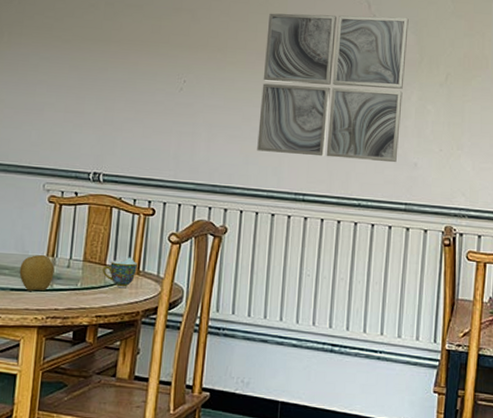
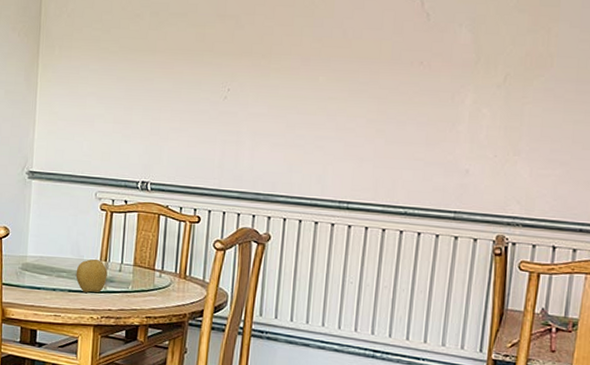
teacup: present [102,257,137,289] -> none [151,262,184,292]
wall art: present [257,13,409,163] -> none [301,14,466,170]

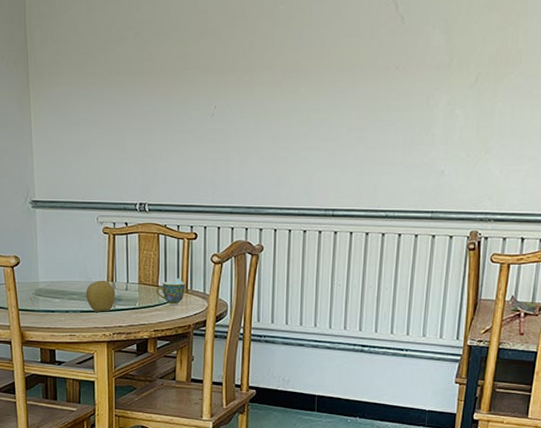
teacup: none [151,262,184,292] -> present [156,278,185,306]

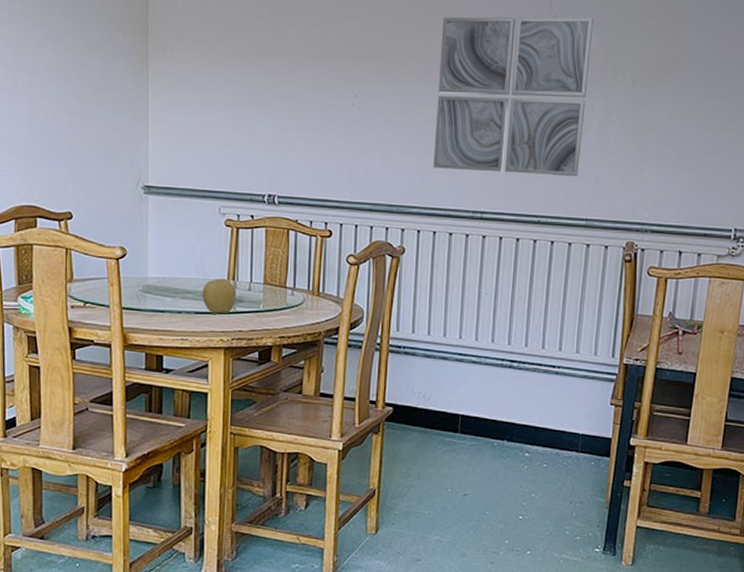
teacup: present [156,278,185,306] -> none [283,279,317,310]
wall art: none [287,16,438,172] -> present [433,17,594,177]

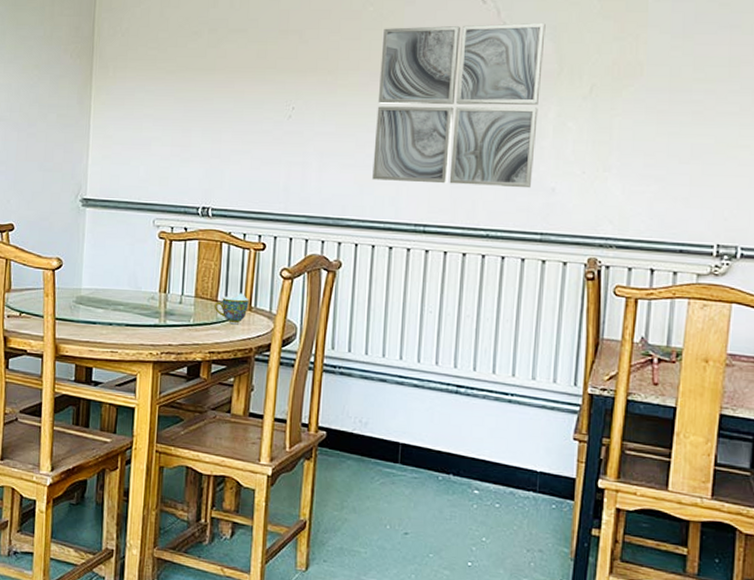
fruit: present [202,278,236,314] -> none [133,290,167,327]
teacup: none [283,279,317,310] -> present [214,293,249,325]

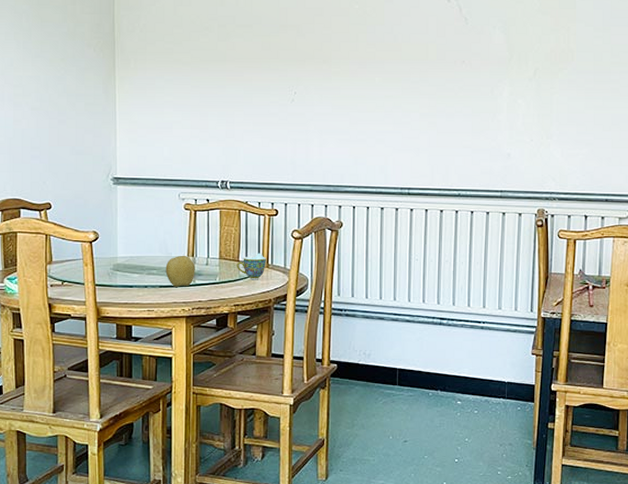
fruit: none [133,290,167,327] -> present [165,255,195,287]
wall art: present [372,23,546,189] -> none [364,18,498,155]

